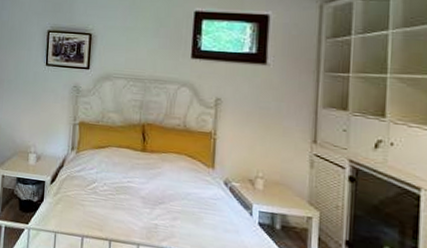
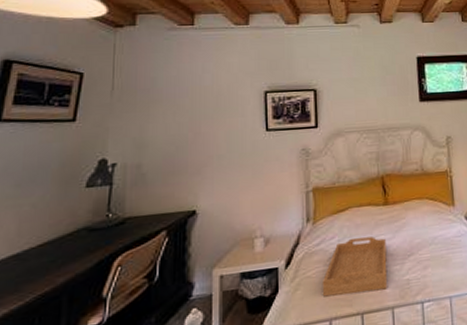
serving tray: none [78,173,139,227] -> present [322,236,388,297]

